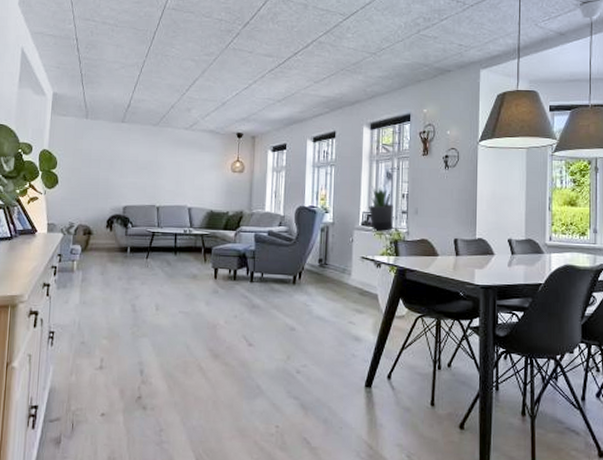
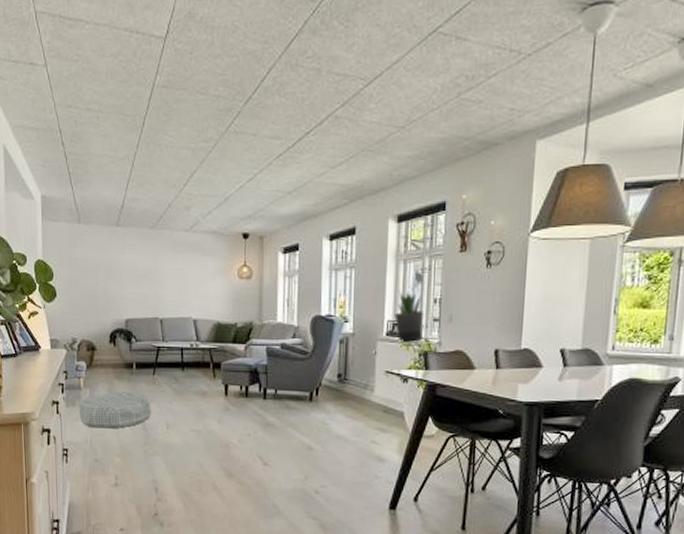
dog bed: none [69,273,142,311] -> present [78,390,151,429]

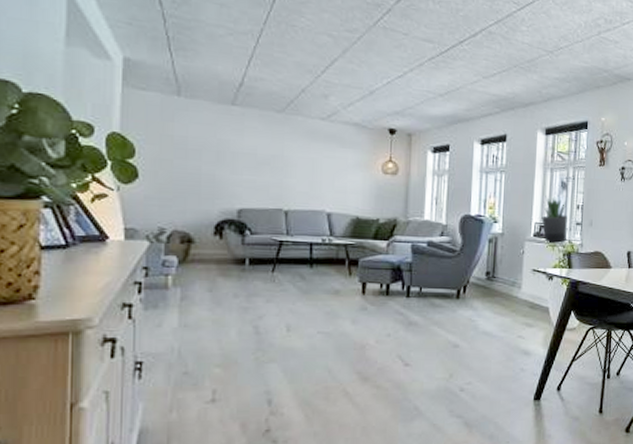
dog bed: present [78,390,151,429] -> none [163,290,268,335]

